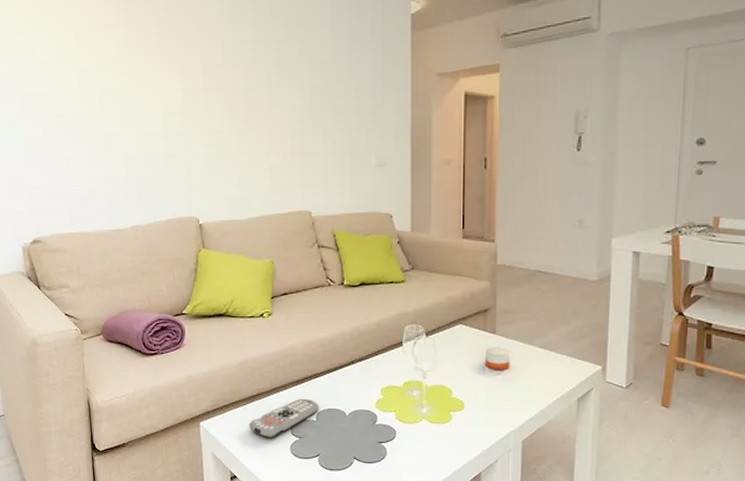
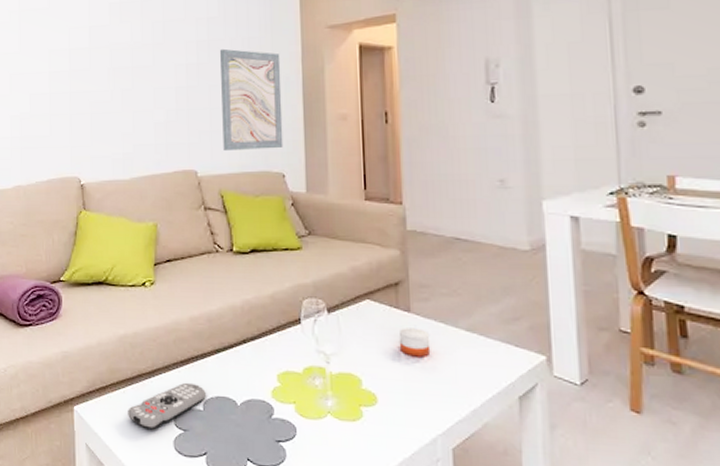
wall art: none [334,93,392,194] -> present [220,48,284,152]

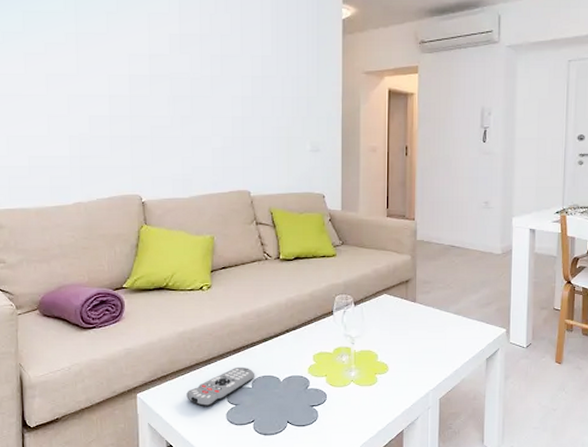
wall art: present [220,48,284,152] -> none [273,85,324,175]
candle: present [399,328,431,357] -> none [406,314,429,335]

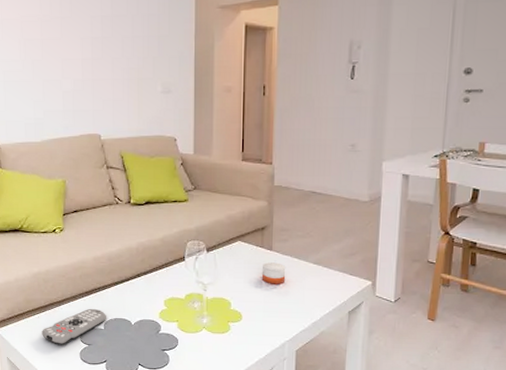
candle: none [406,314,429,335] -> present [261,262,286,284]

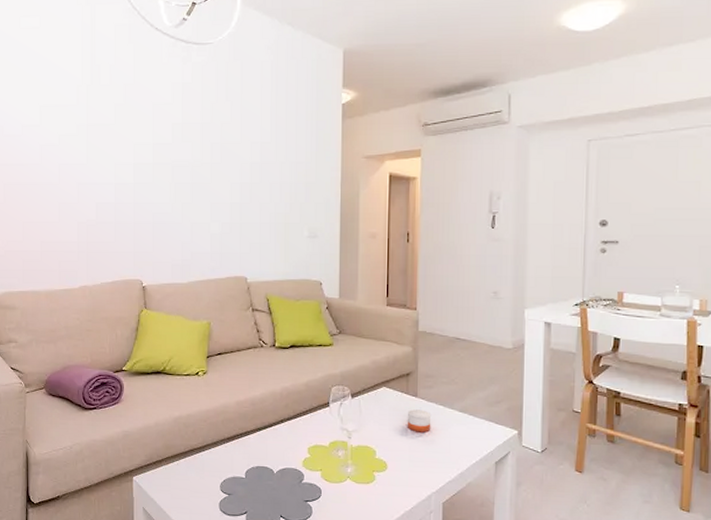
remote control: present [42,308,106,345] -> none [180,455,248,495]

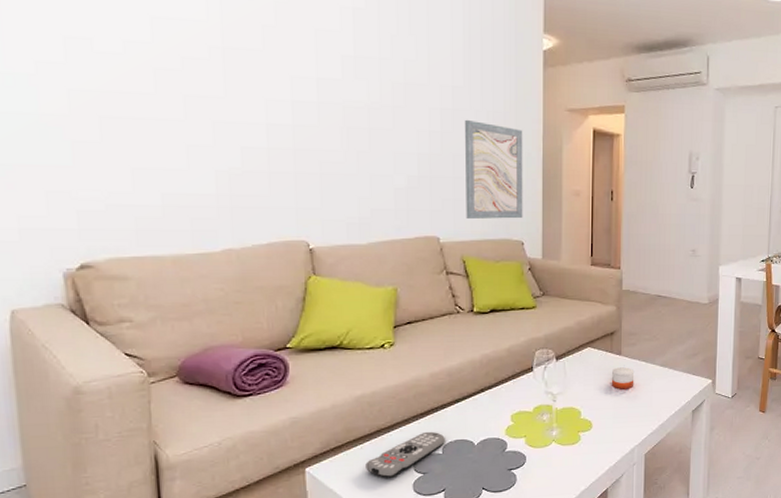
remote control: none [180,455,248,495] -> present [365,431,445,478]
wall art: none [270,171,323,261] -> present [465,119,523,220]

